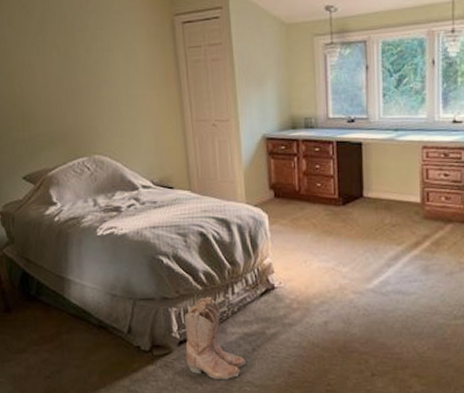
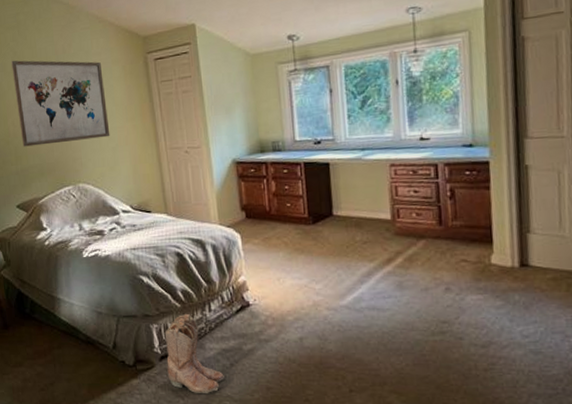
wall art: none [19,13,131,112] -> present [11,60,110,147]

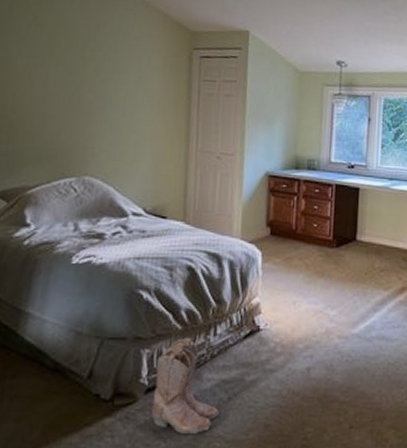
wall art: present [11,60,110,147] -> none [20,24,140,129]

